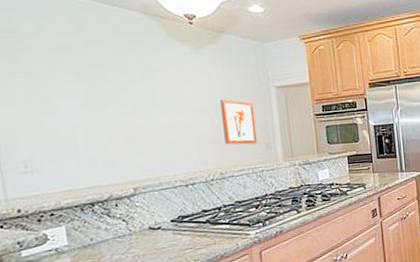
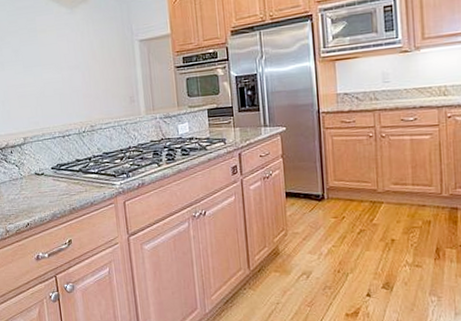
wall art: present [220,99,258,145] -> none [90,55,123,99]

